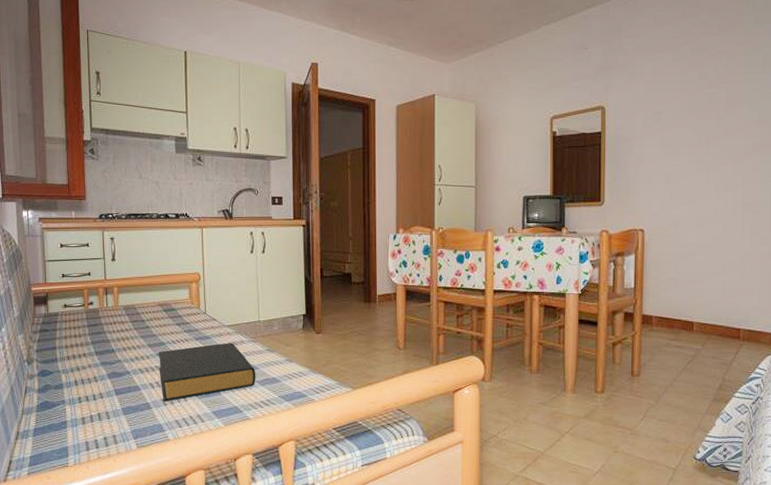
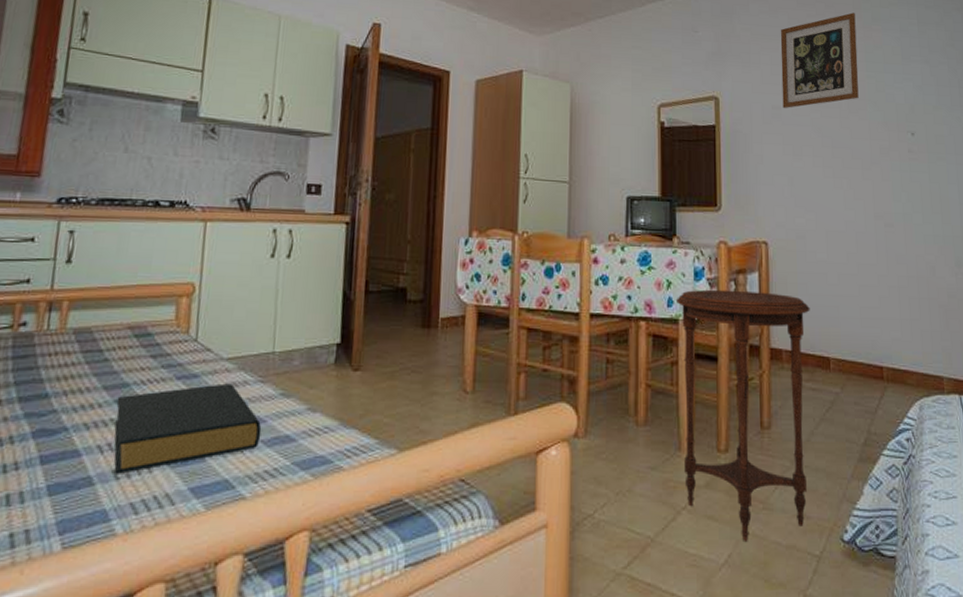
side table: none [563,269,679,458] -> present [675,289,810,543]
wall art: none [663,18,739,113] -> present [780,12,859,108]

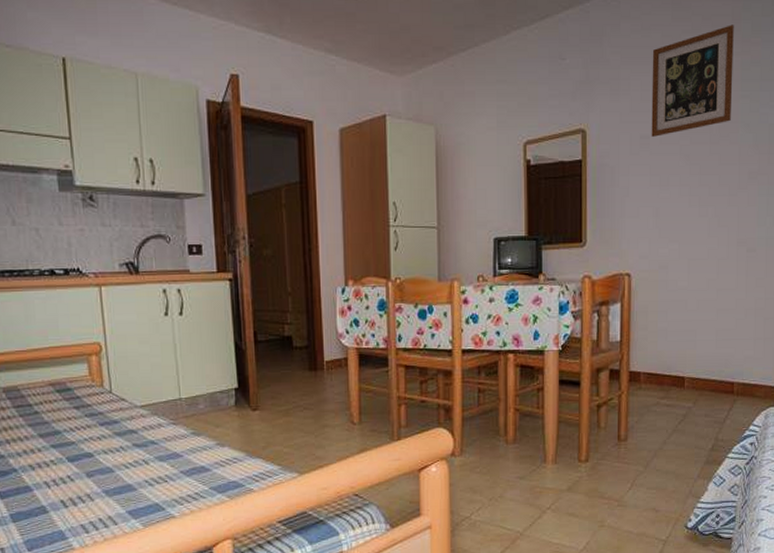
hardback book: present [113,383,262,474] -> none [52,426,180,503]
side table: present [675,289,810,543] -> none [541,321,669,533]

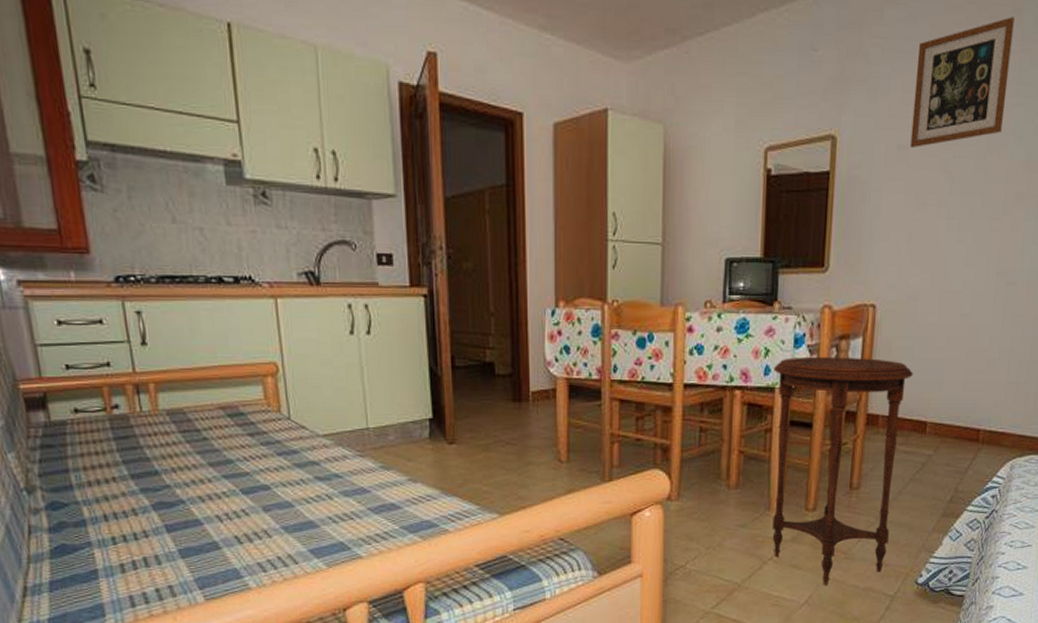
side table: none [541,321,669,533] -> present [772,356,913,586]

